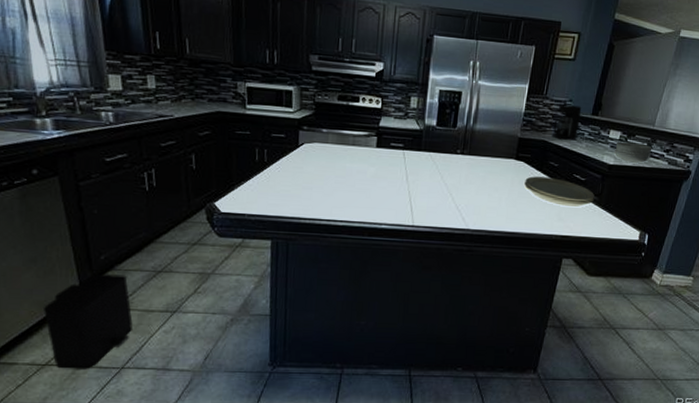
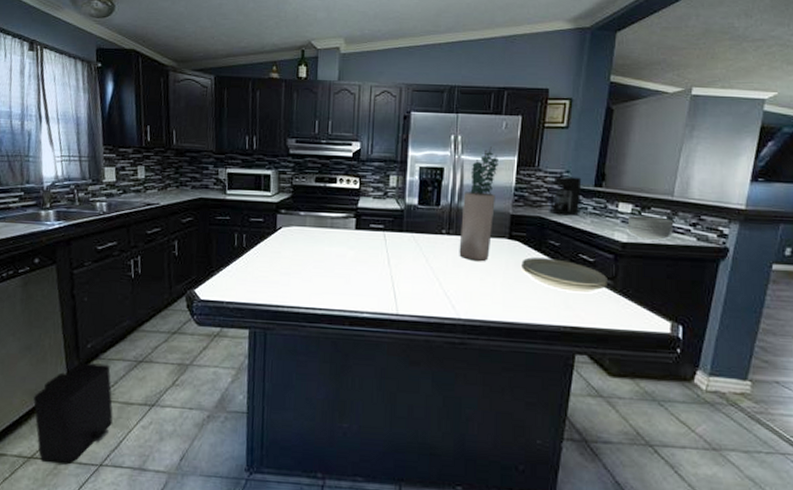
vase: none [471,74,512,180] -> present [459,147,498,262]

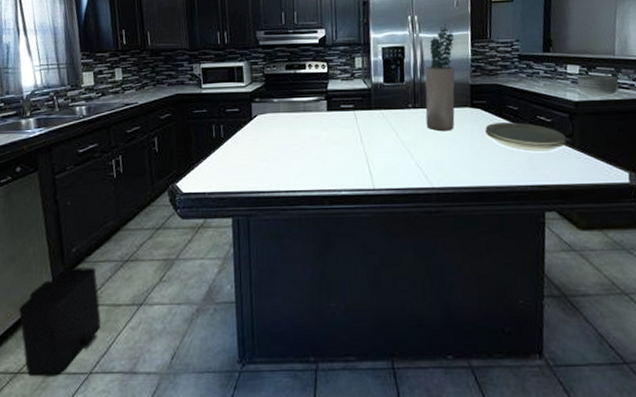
coffee maker: present [549,176,582,216] -> none [504,45,532,81]

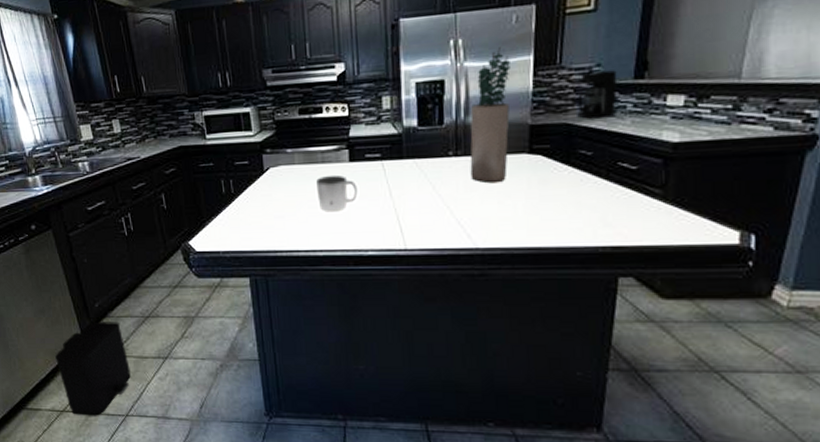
mug: none [298,122,334,157] -> present [316,174,358,214]
plate: present [485,122,567,153] -> none [546,170,656,208]
coffee maker: none [504,45,532,81] -> present [577,70,617,119]
bowl: present [576,75,619,97] -> none [679,106,743,136]

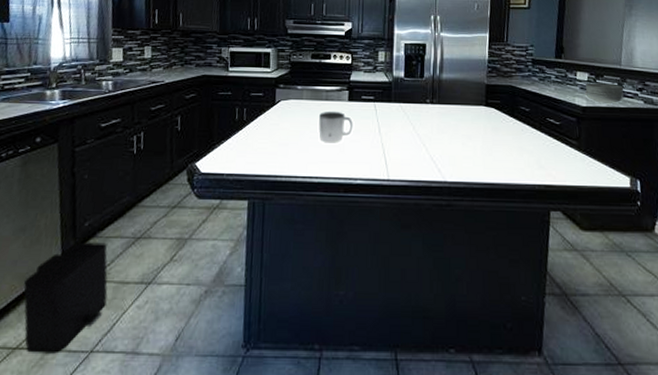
vase: present [470,47,510,184] -> none [442,25,473,128]
coffee maker: present [577,70,617,119] -> none [518,50,544,84]
bowl: none [679,106,743,136] -> present [585,83,624,103]

